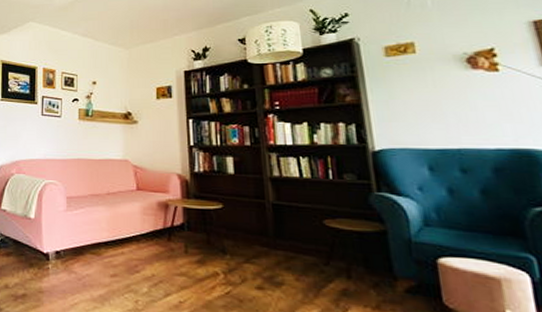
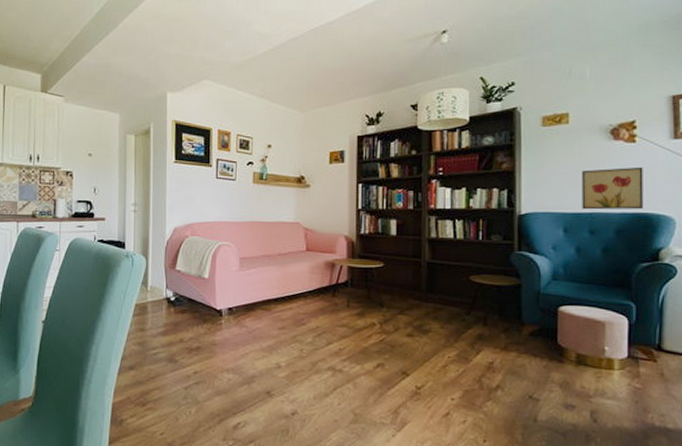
wall art: none [440,97,523,146] -> present [582,167,643,210]

